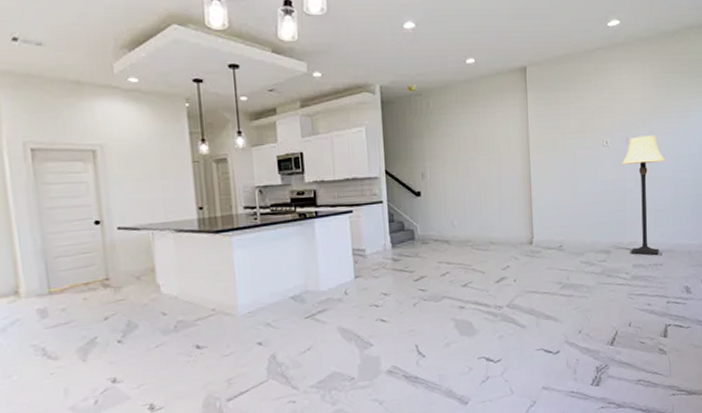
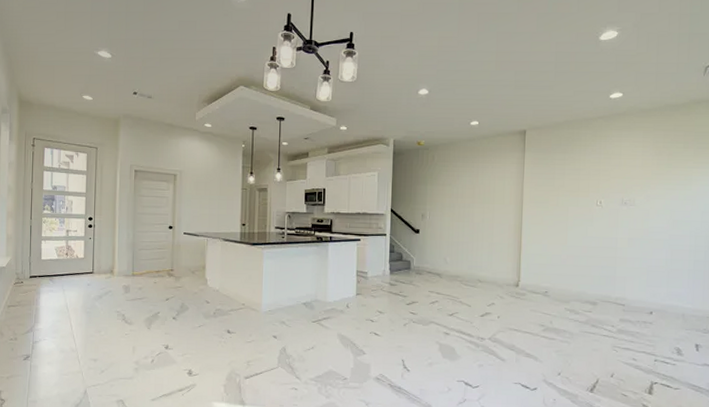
lamp: present [621,135,666,255] -> none [615,199,663,313]

